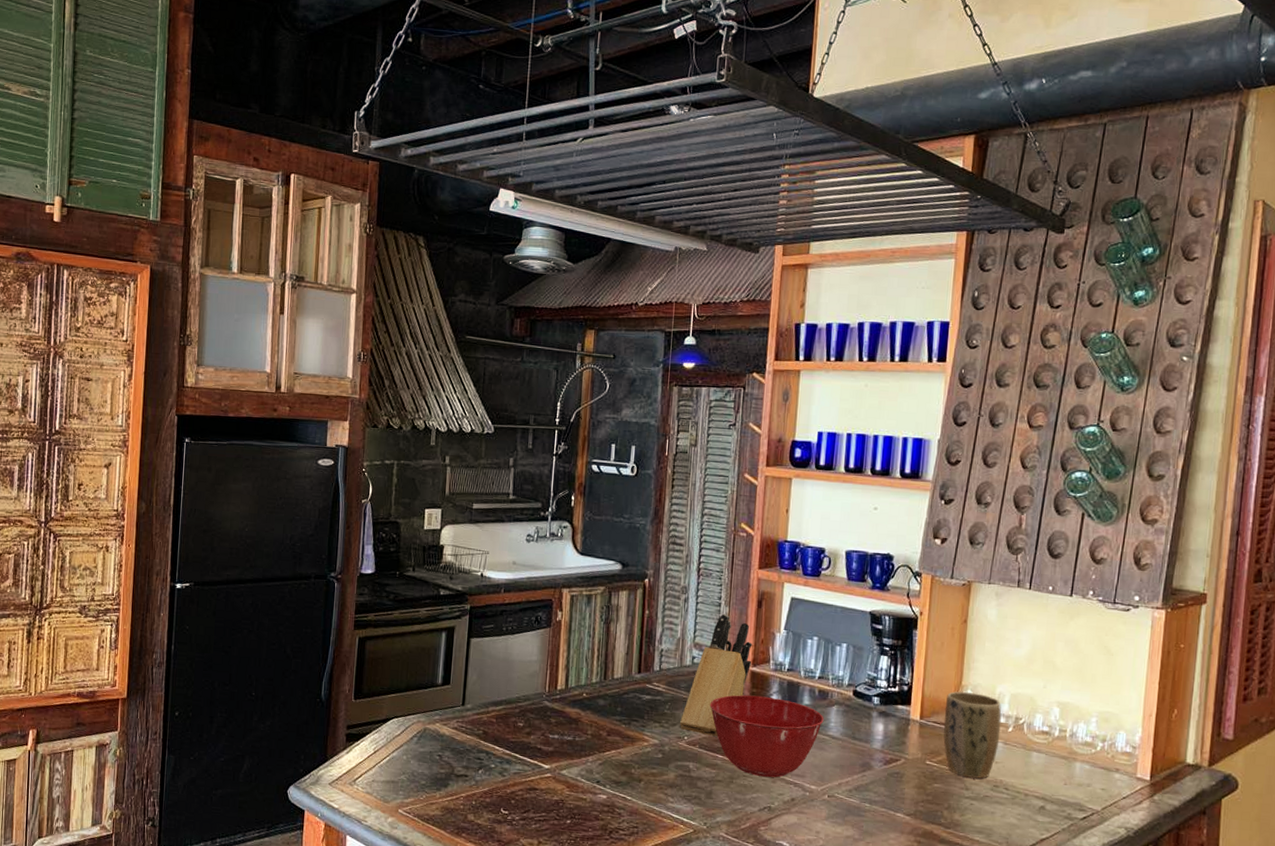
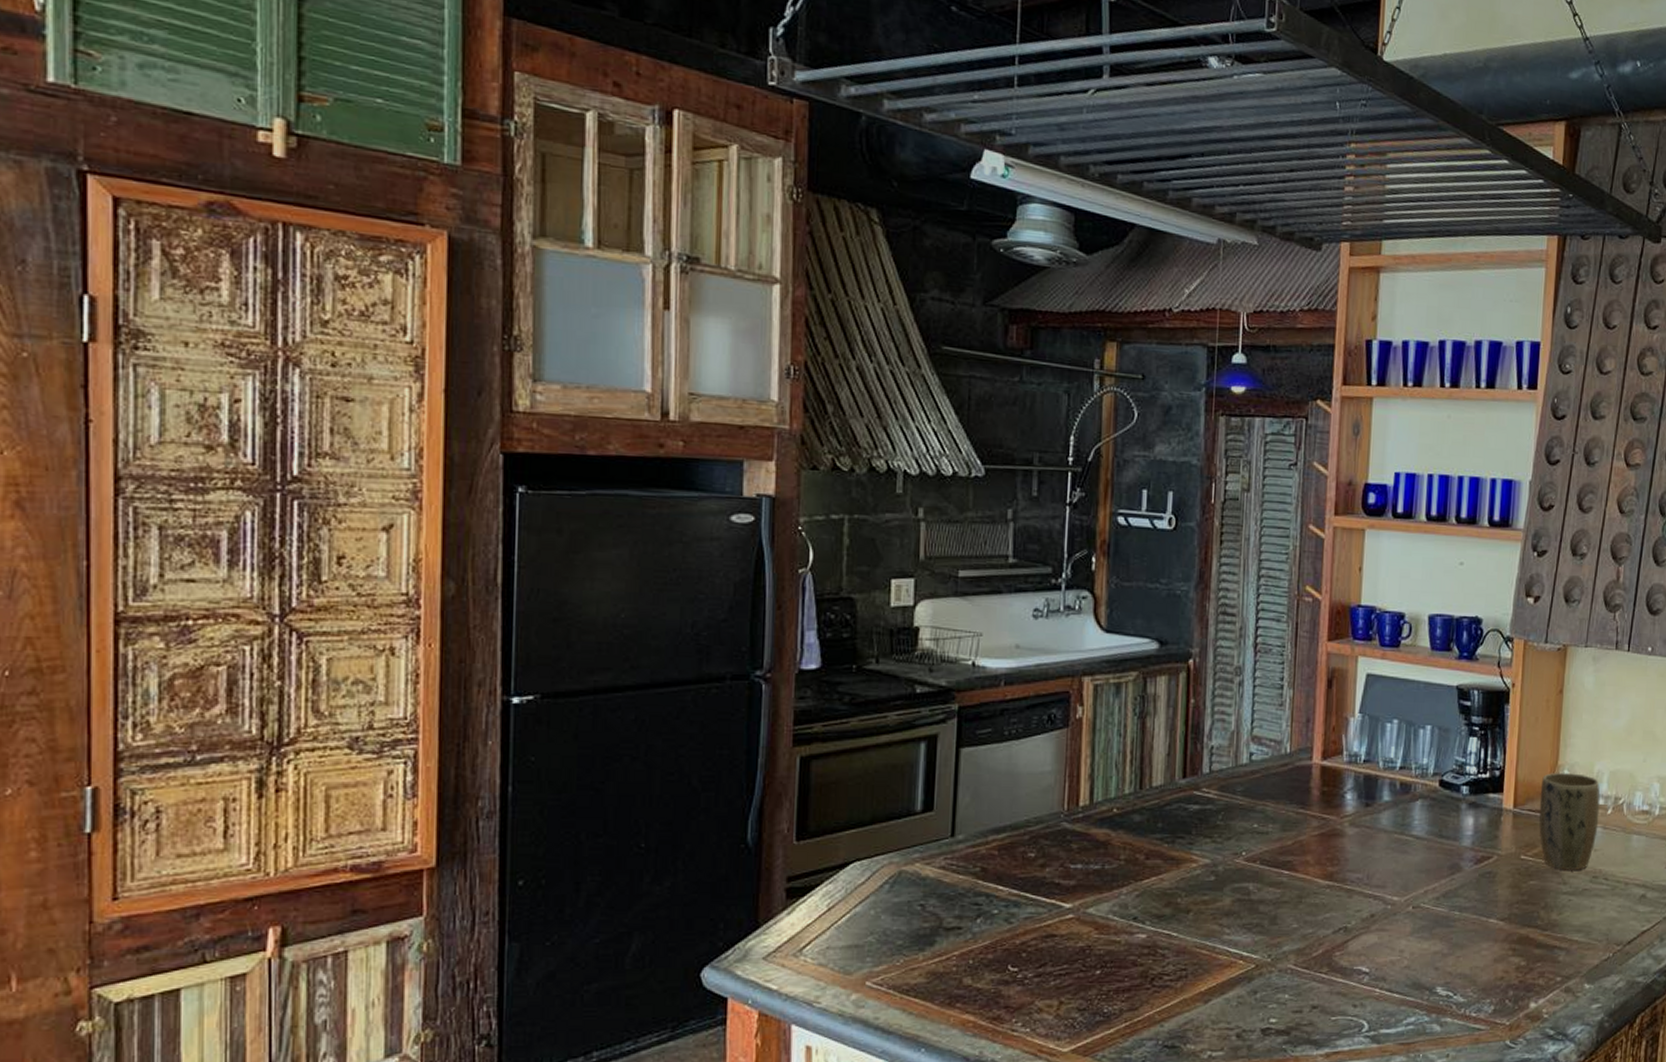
knife block: present [680,613,752,737] -> none [1236,698,1322,849]
mixing bowl: present [709,695,824,778] -> none [1272,795,1407,891]

